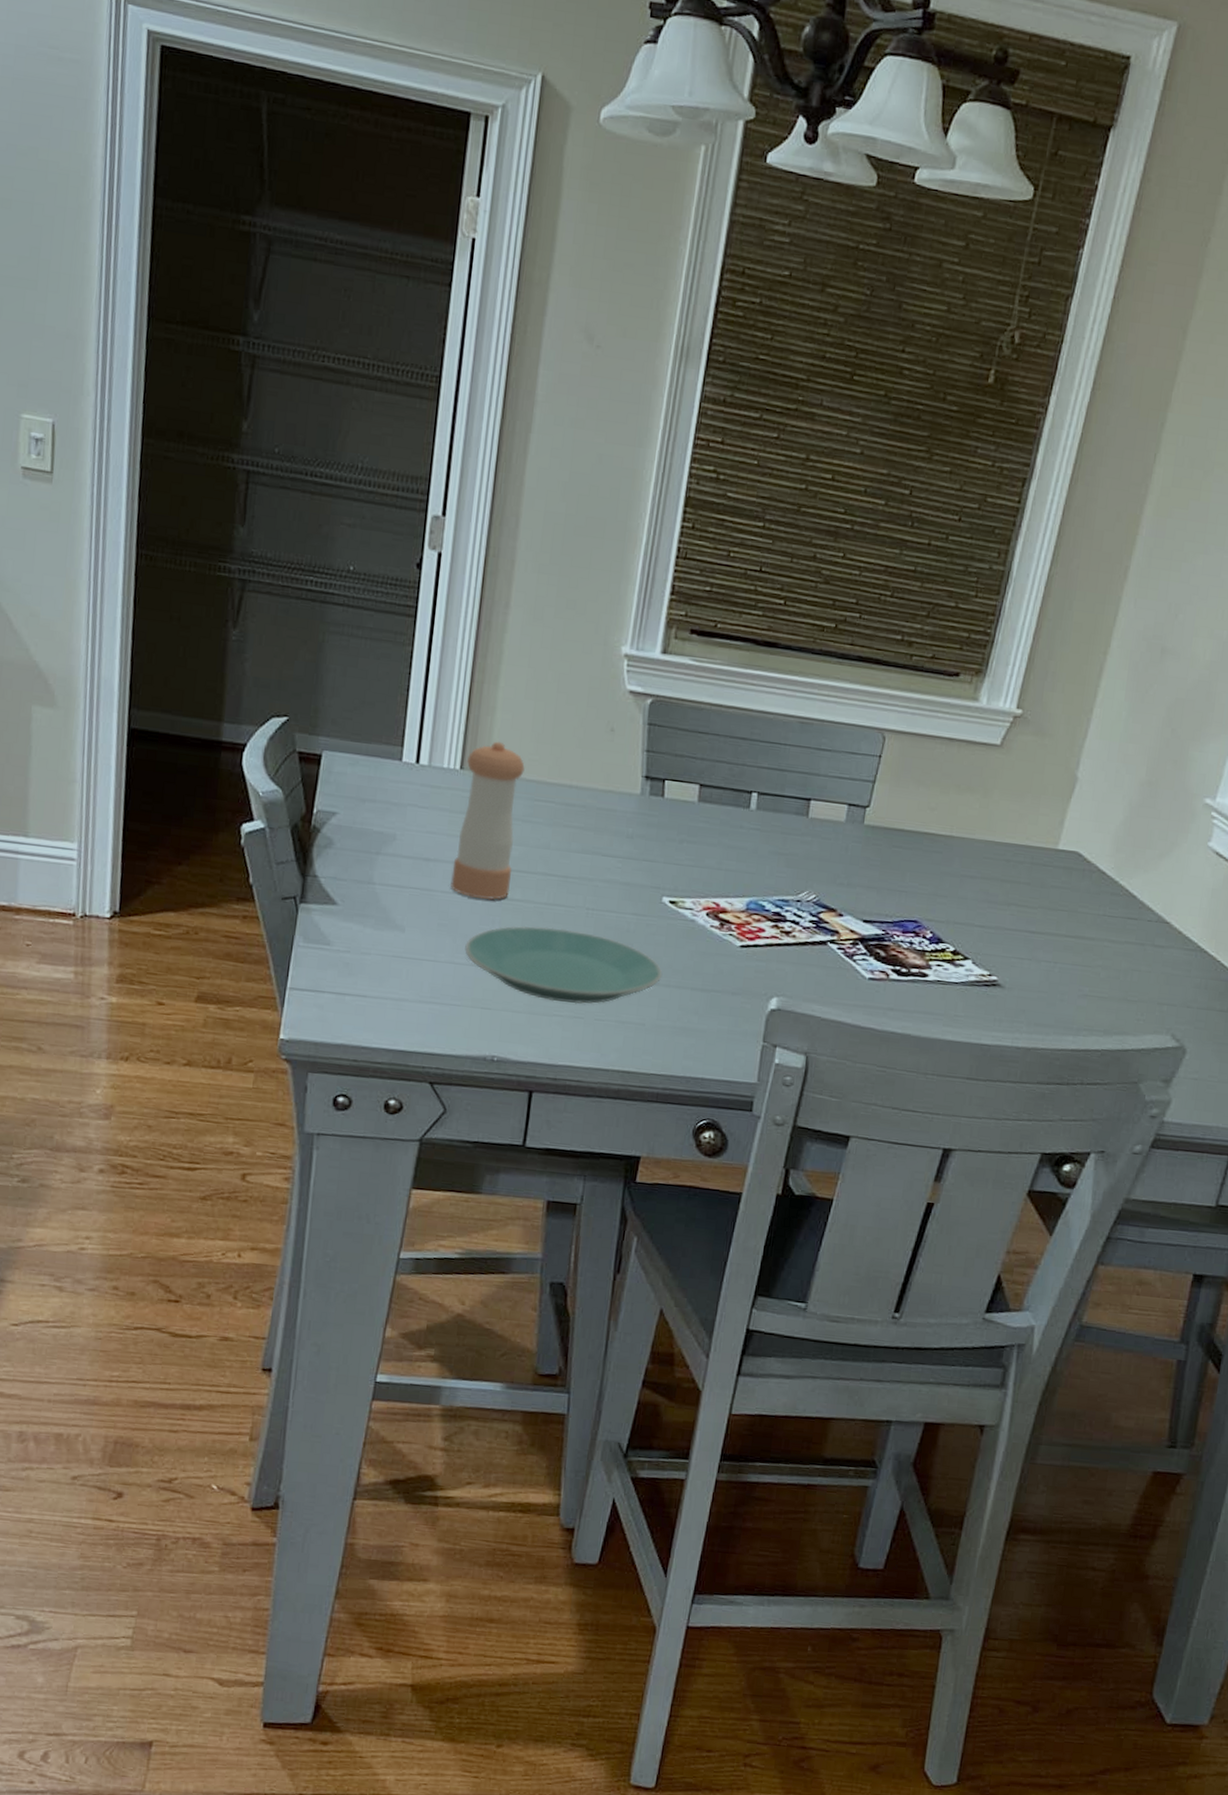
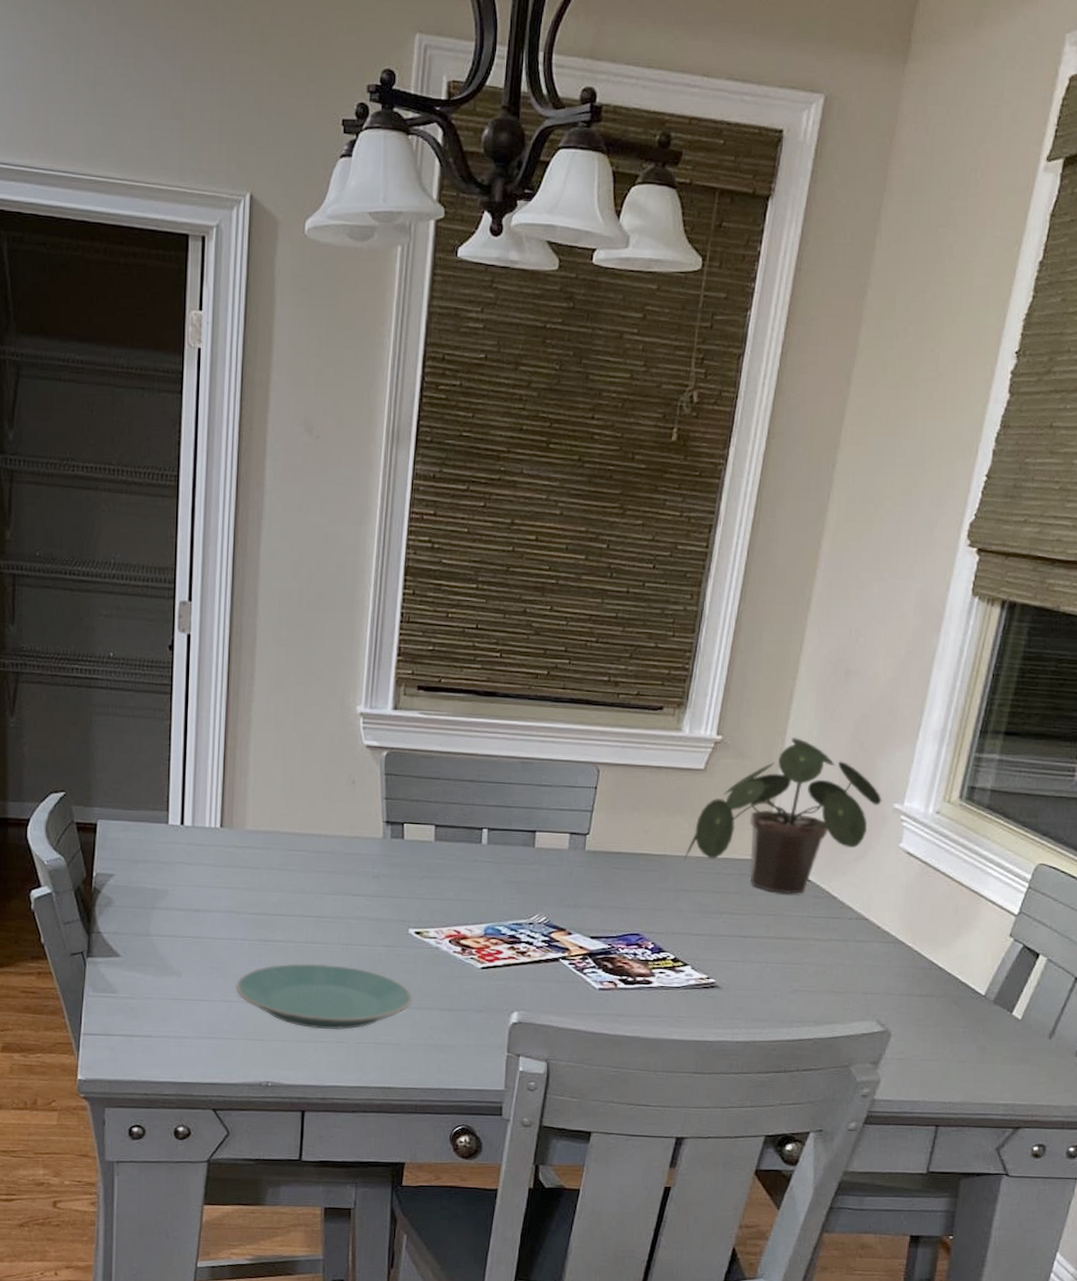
pepper shaker: present [450,741,525,901] -> none [219,800,278,943]
potted plant: none [972,718,1193,890] -> present [684,738,882,895]

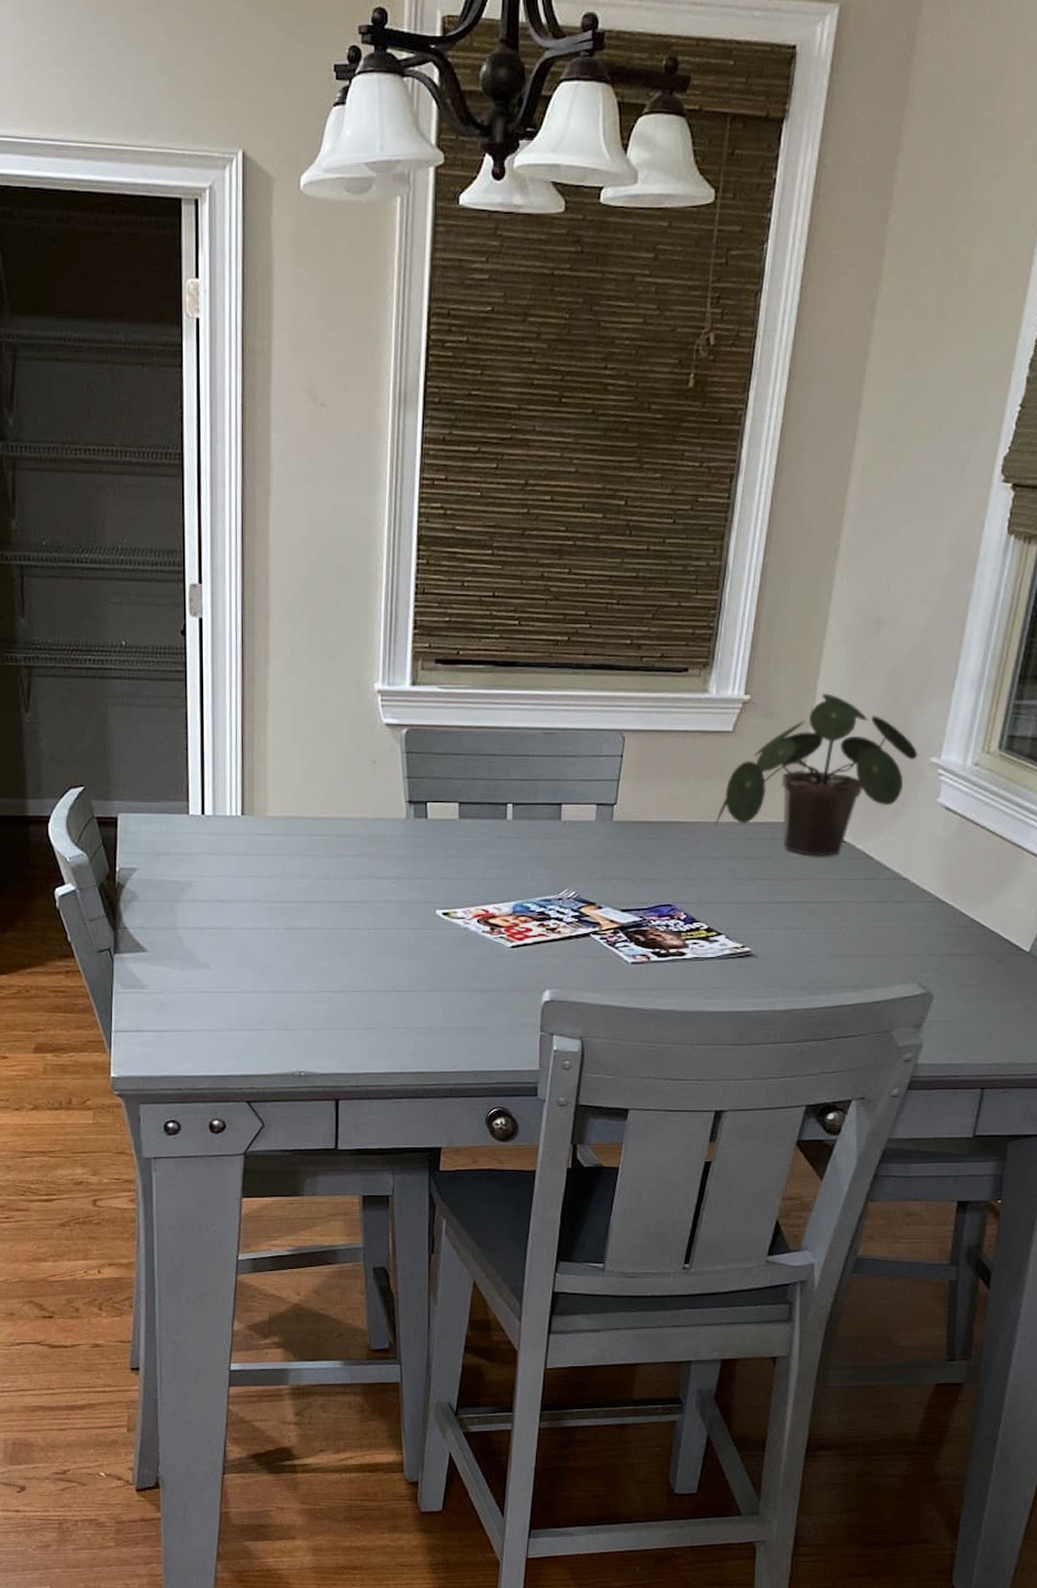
plate: present [236,963,413,1030] -> none [264,949,443,1017]

